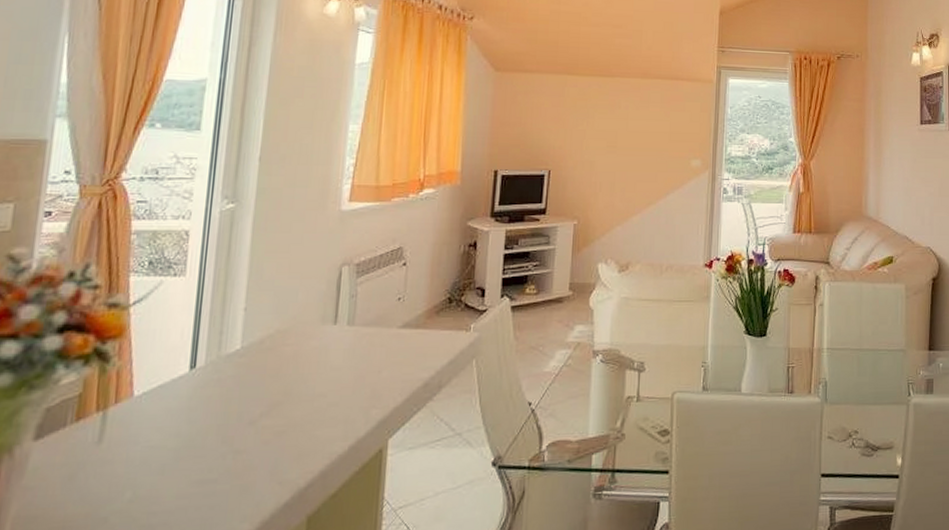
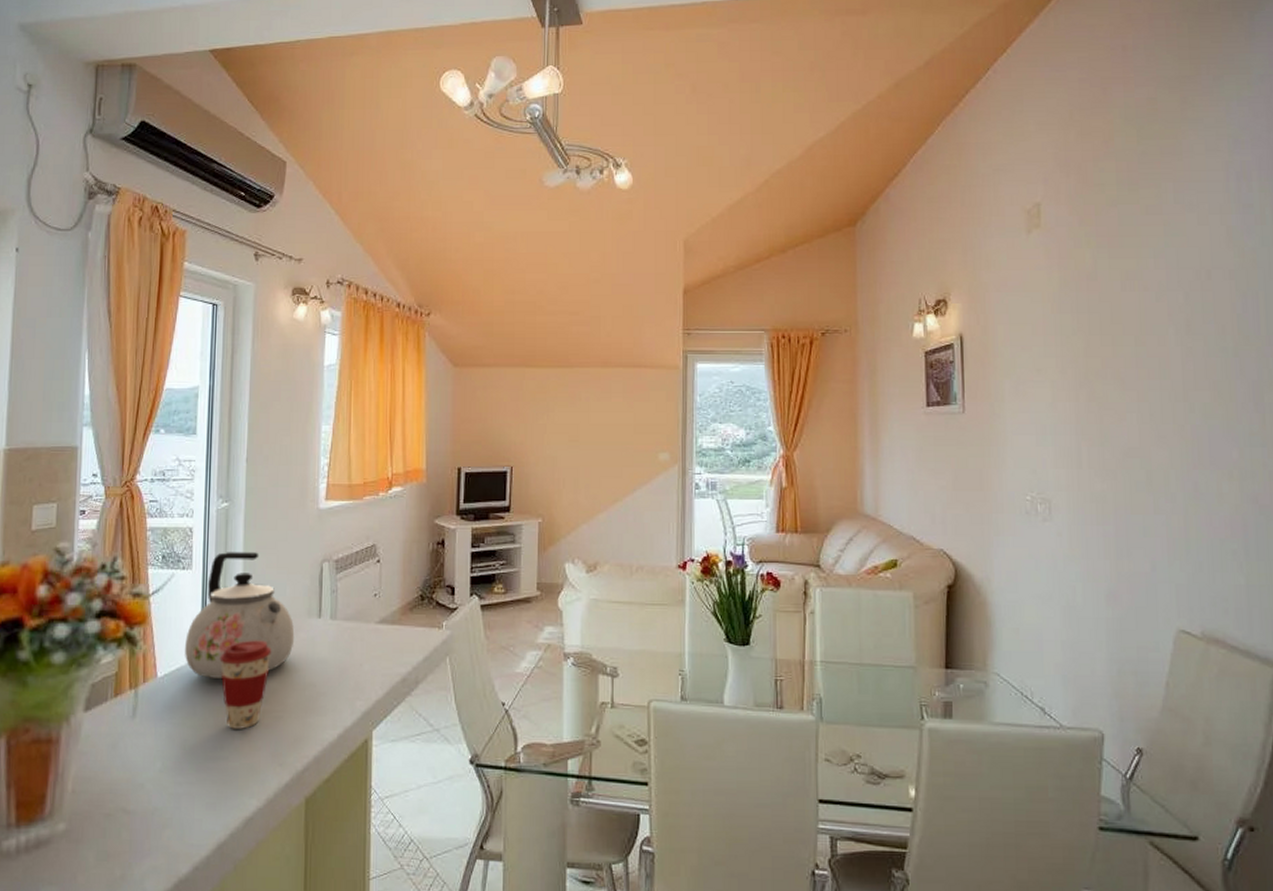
kettle: none [170,257,305,394] -> present [185,552,295,678]
coffee cup: none [213,350,277,448] -> present [219,640,272,729]

